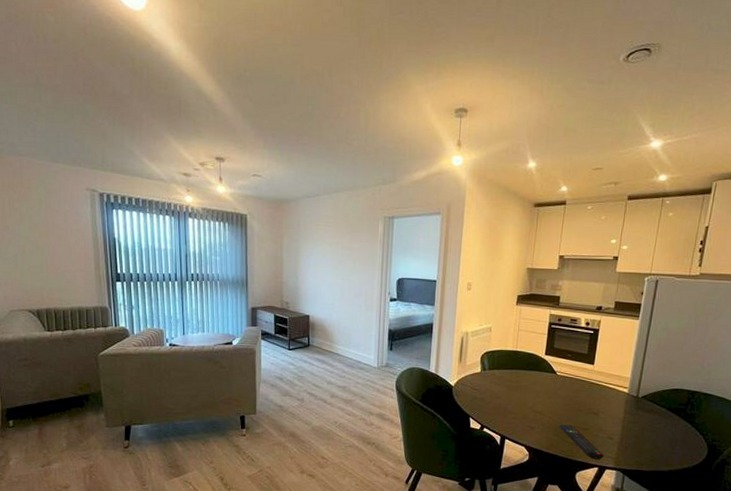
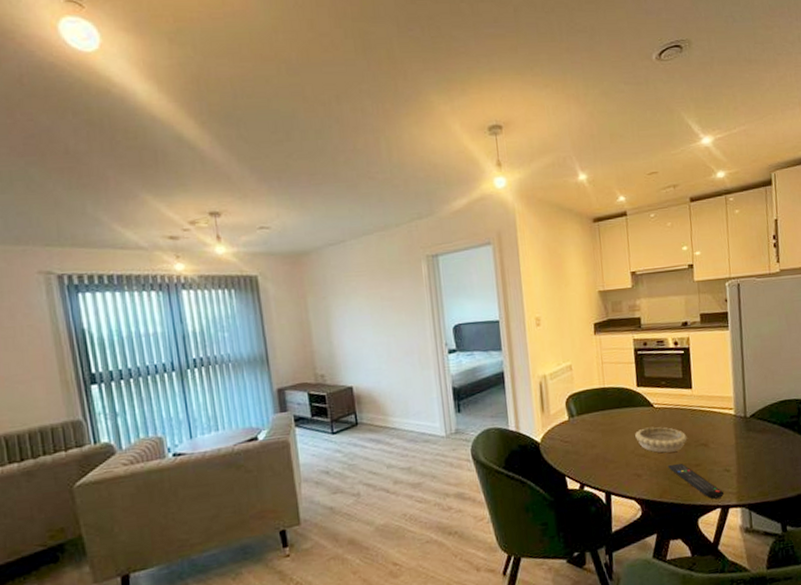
decorative bowl: none [535,390,581,414] -> present [635,427,687,453]

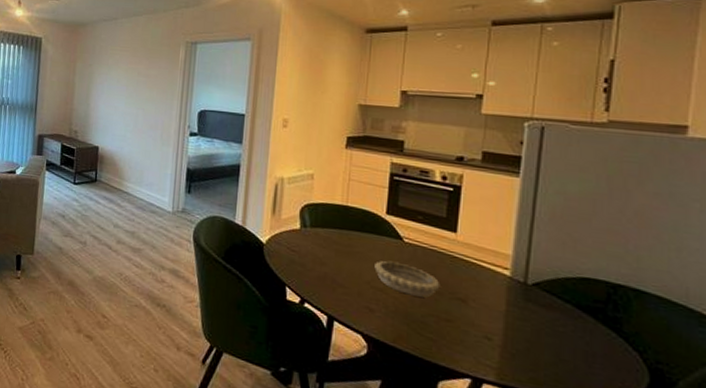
remote control: present [668,463,724,499] -> none [409,309,478,367]

